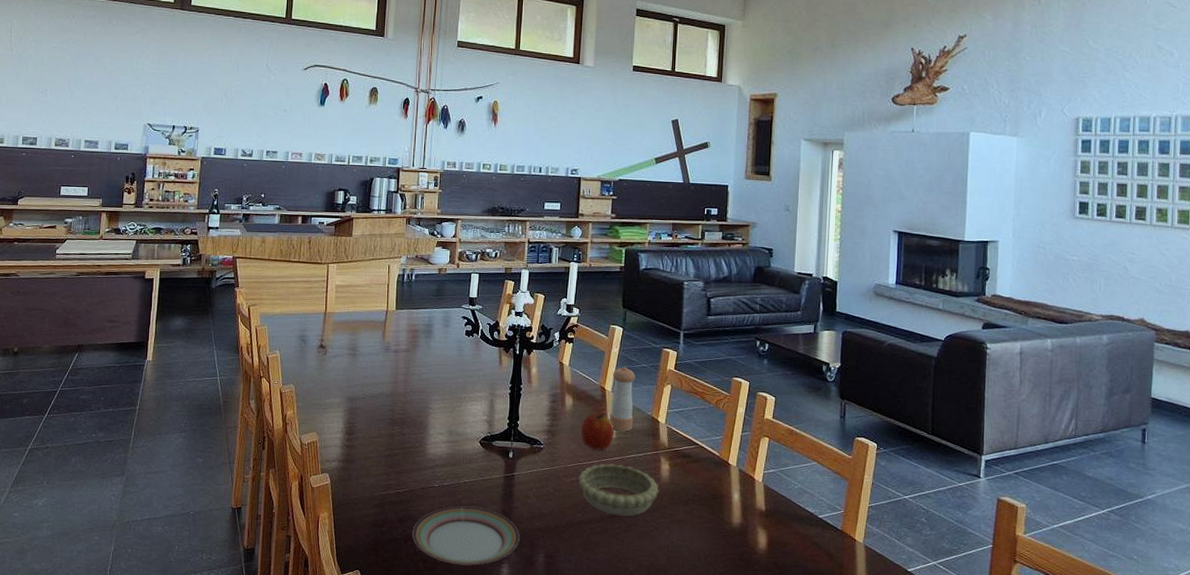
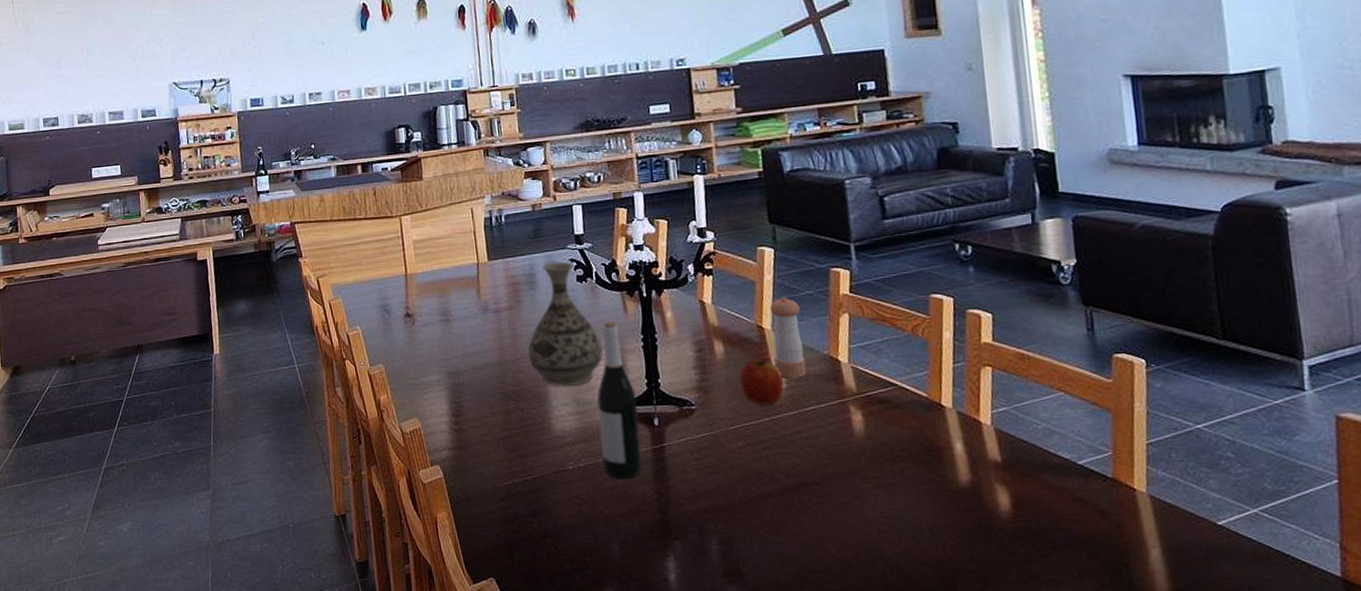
plate: present [412,506,520,565] -> none [550,489,684,562]
vase: none [417,317,478,419] -> present [528,261,603,386]
wine bottle: none [463,371,498,499] -> present [597,321,642,479]
decorative bowl: present [578,464,659,517] -> none [746,420,854,485]

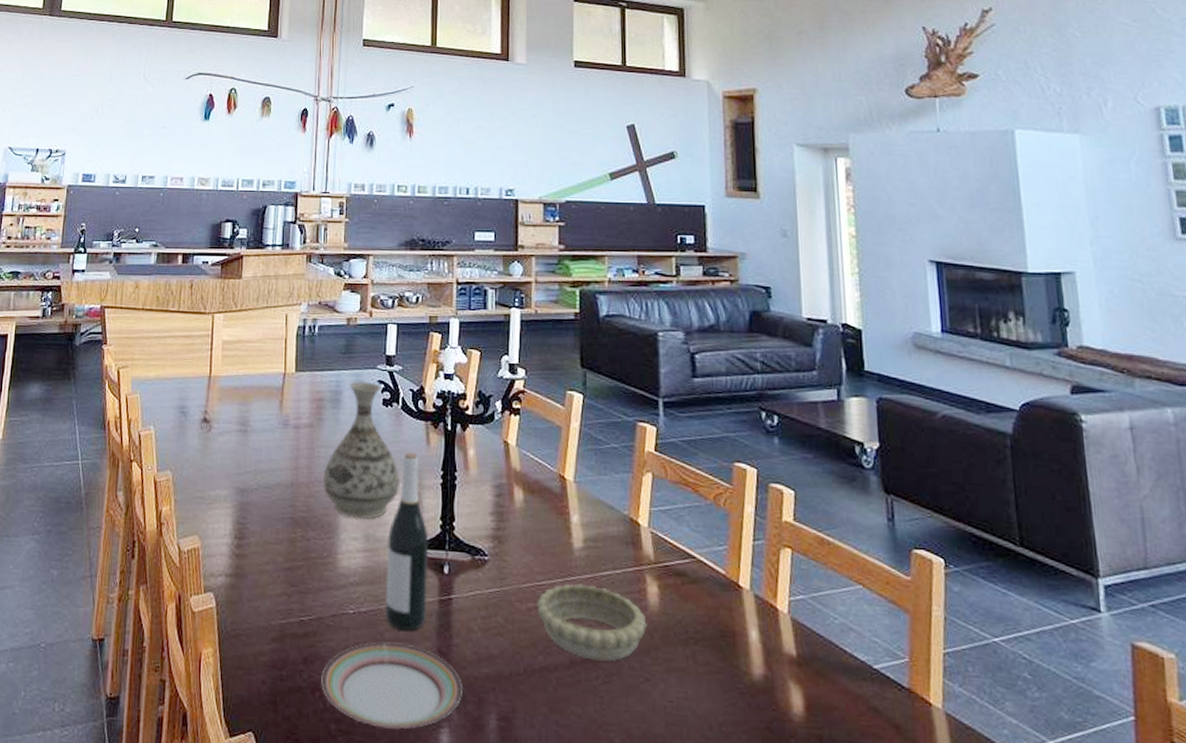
plate: none [550,489,684,562] -> present [321,642,462,729]
apple: present [739,359,784,406] -> none [536,512,580,565]
decorative bowl: none [746,420,854,485] -> present [537,584,647,662]
pepper shaker: present [770,297,807,379] -> none [574,447,605,538]

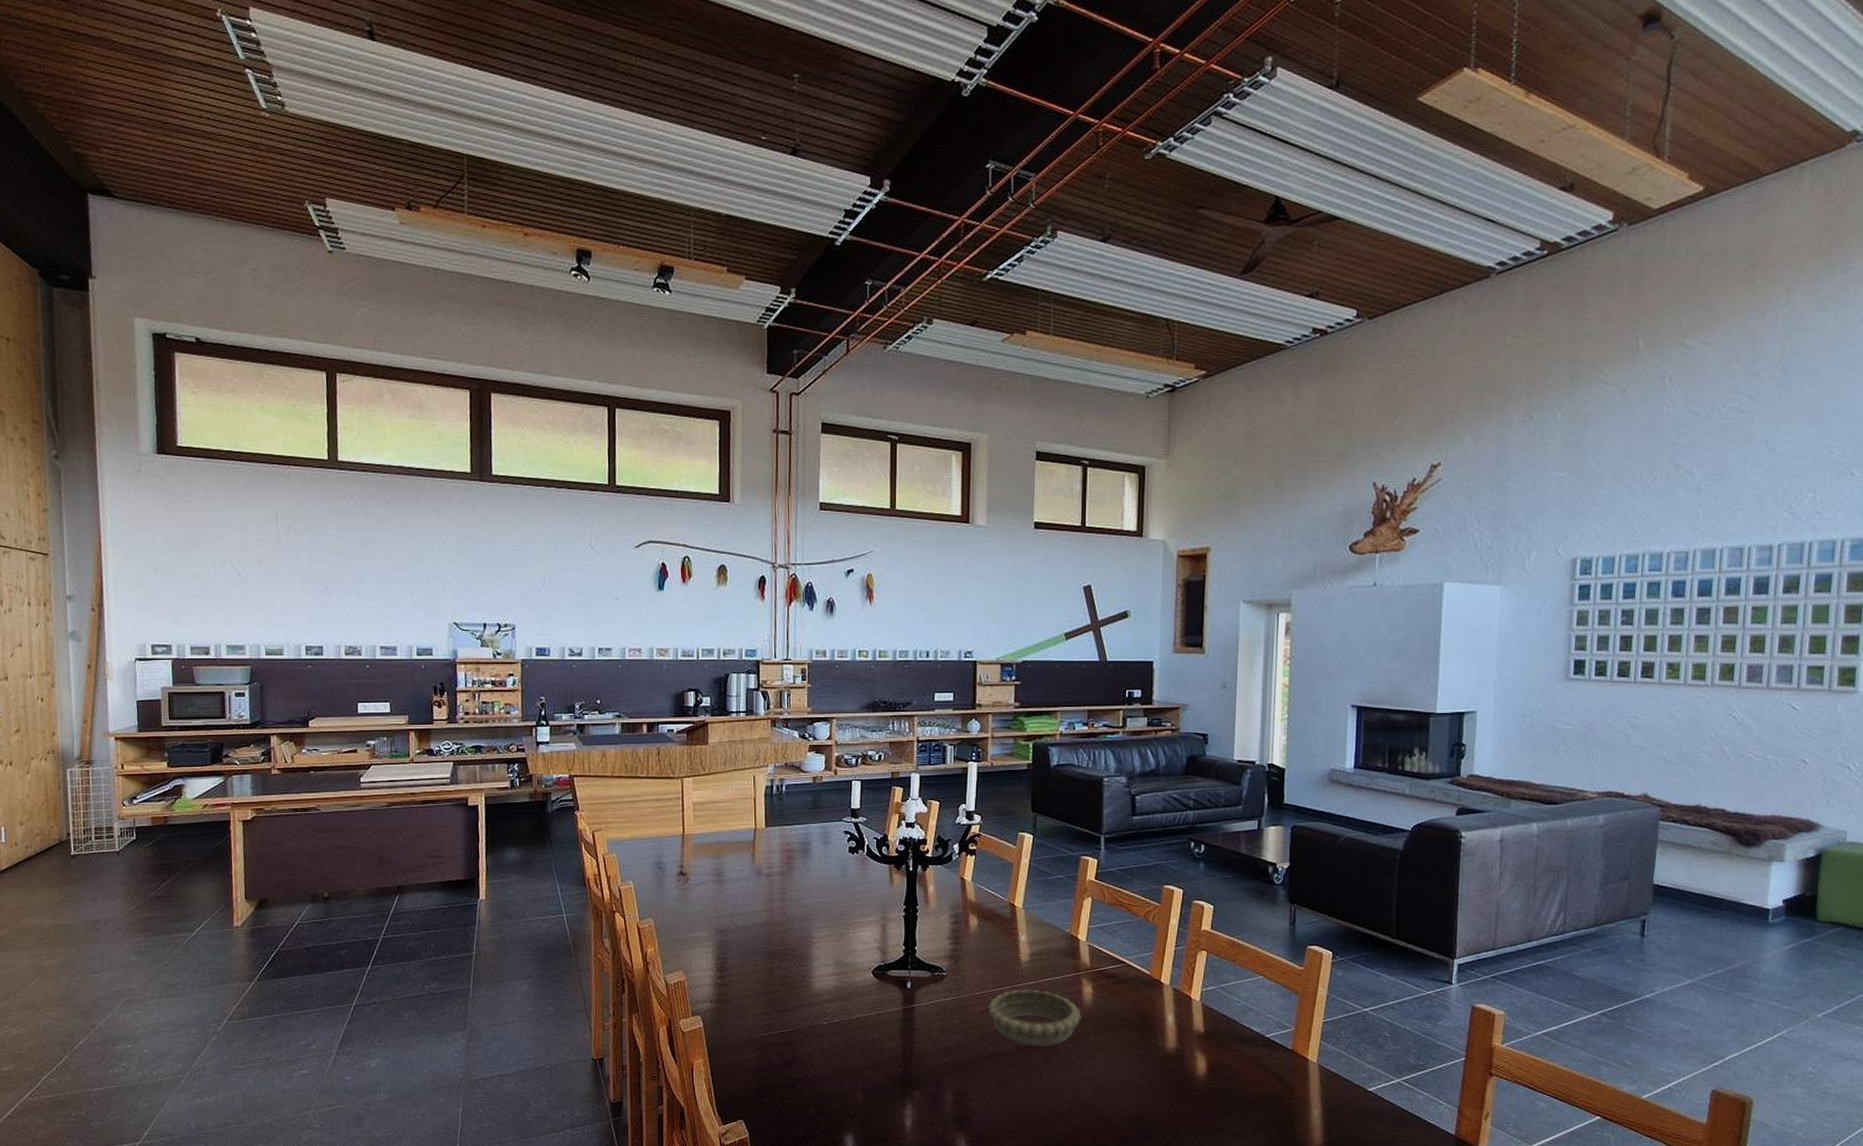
plate: present [321,642,462,729] -> none [801,1044,923,1109]
vase: present [324,381,400,519] -> none [796,833,867,948]
wine bottle: present [386,453,429,631] -> none [855,892,893,1035]

